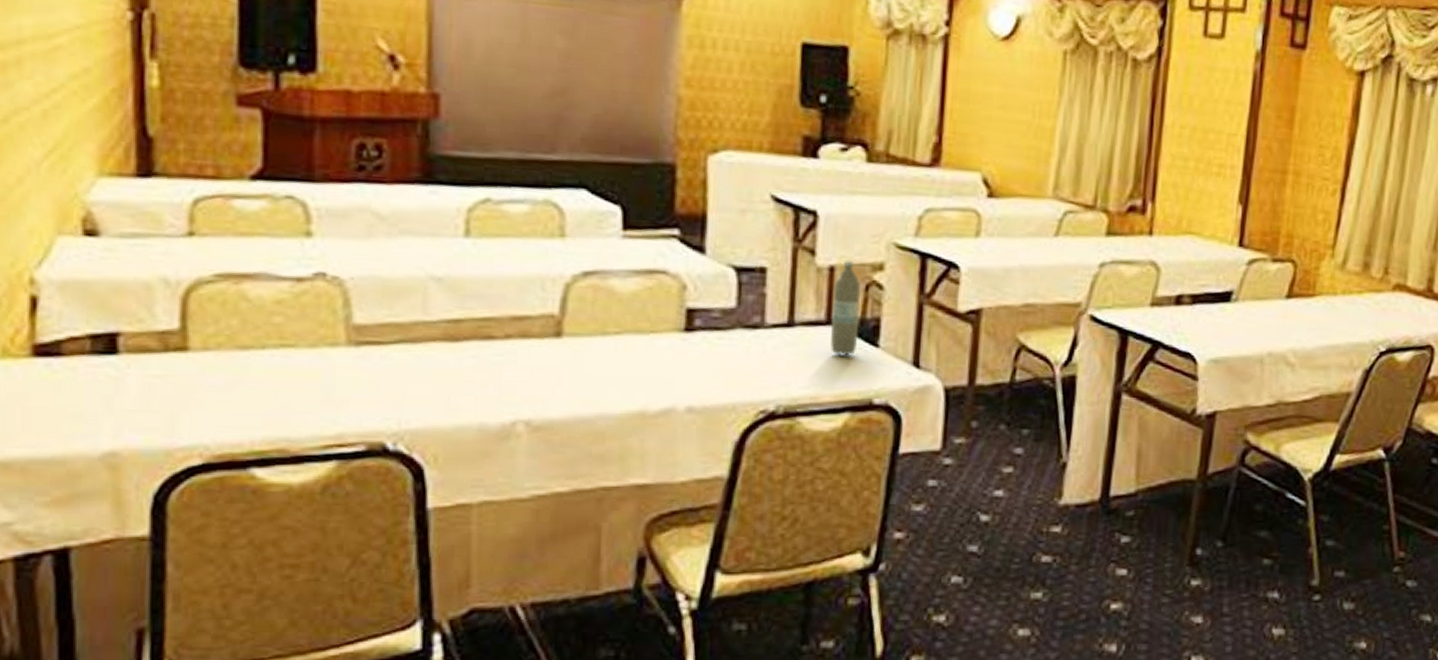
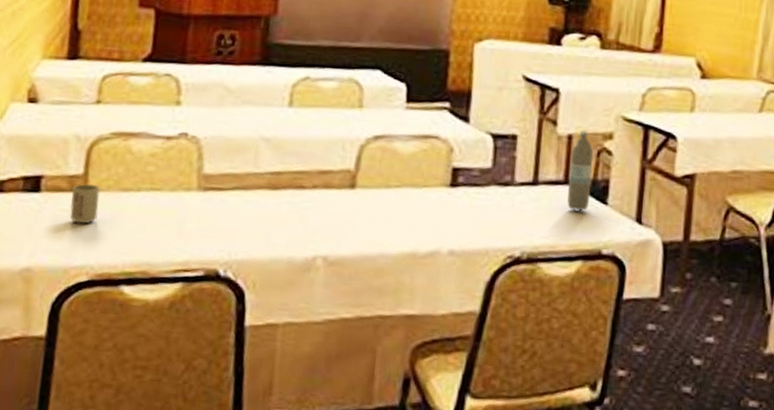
cup: none [164,340,208,393] -> present [70,183,100,224]

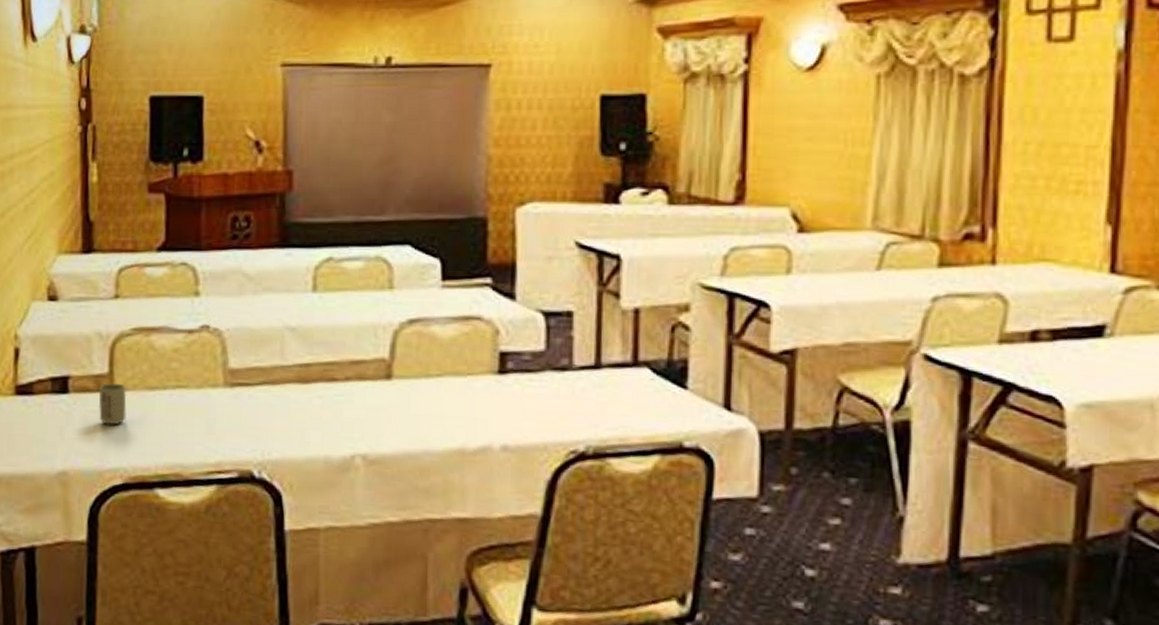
water bottle: present [567,129,594,212] -> none [638,301,667,398]

